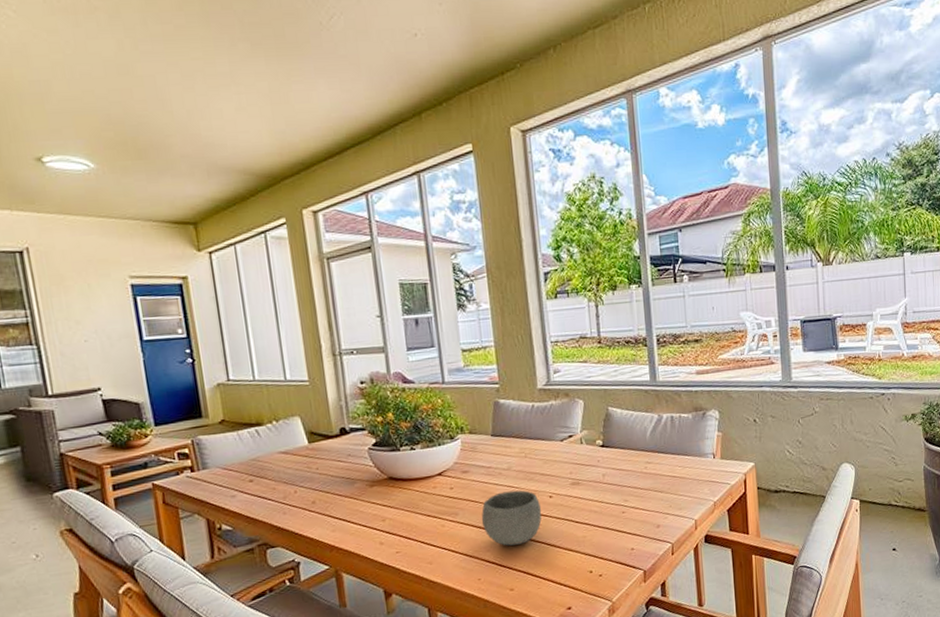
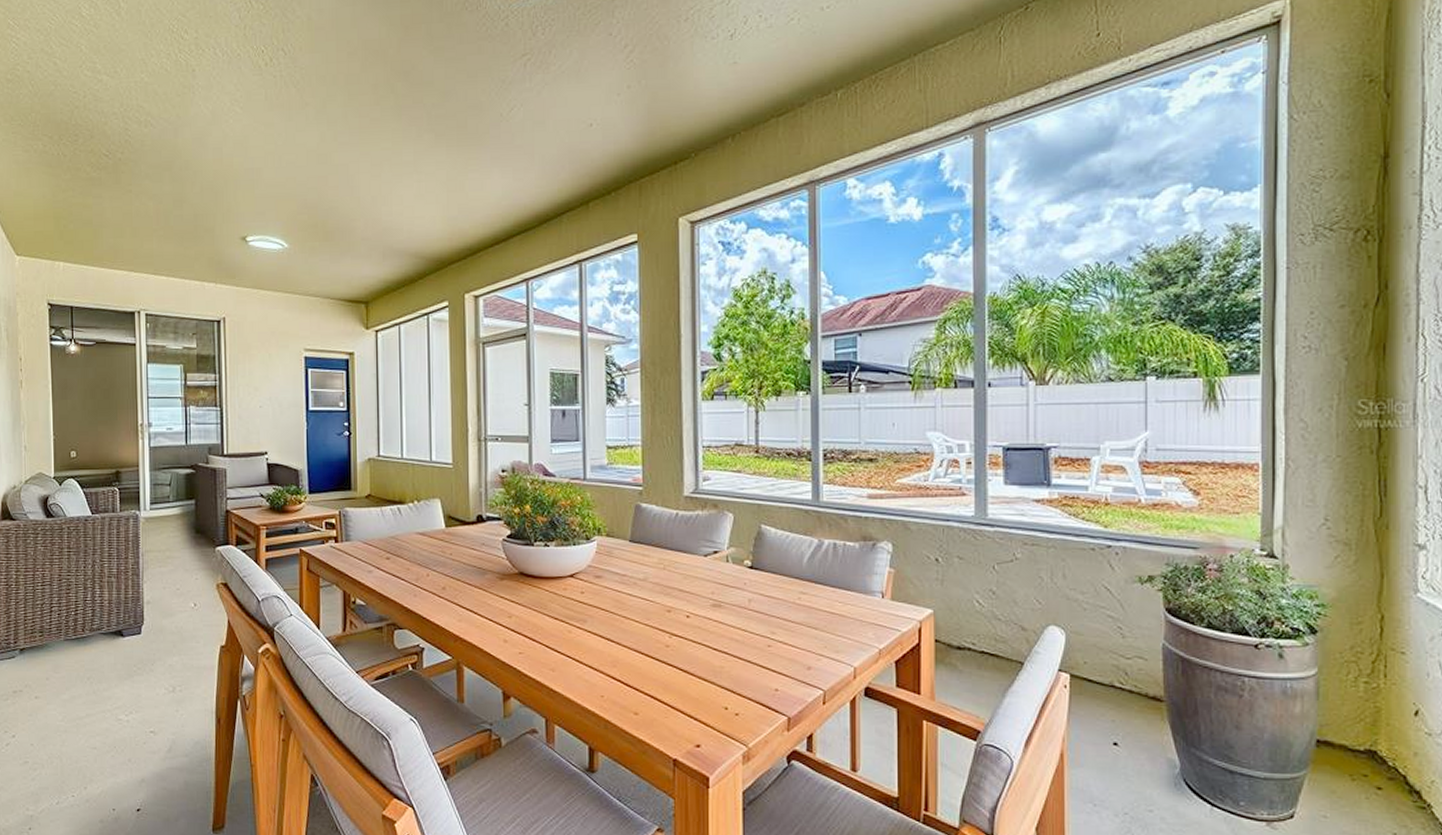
bowl: present [481,490,542,546] -> none [610,604,677,665]

